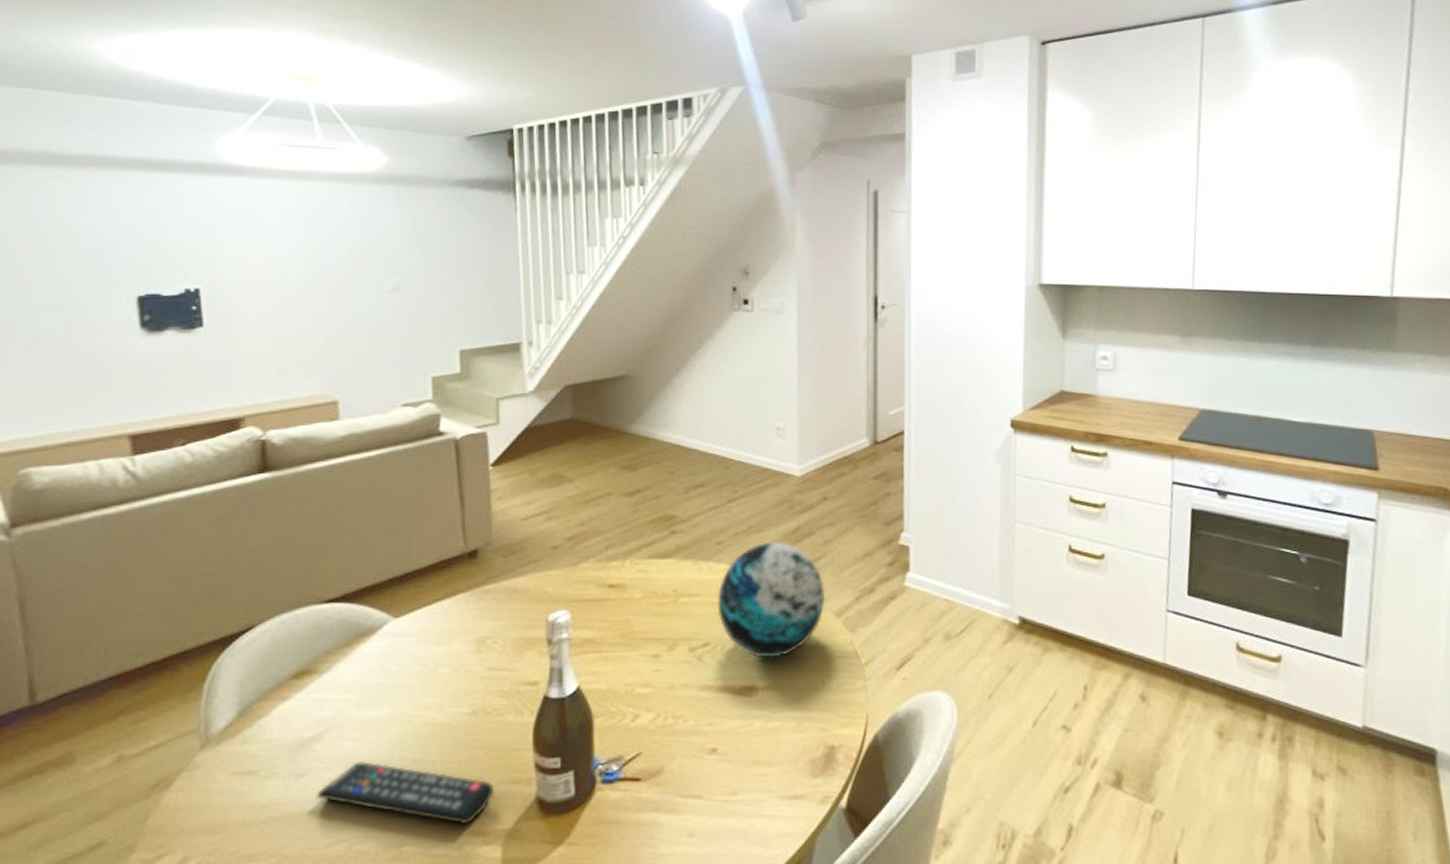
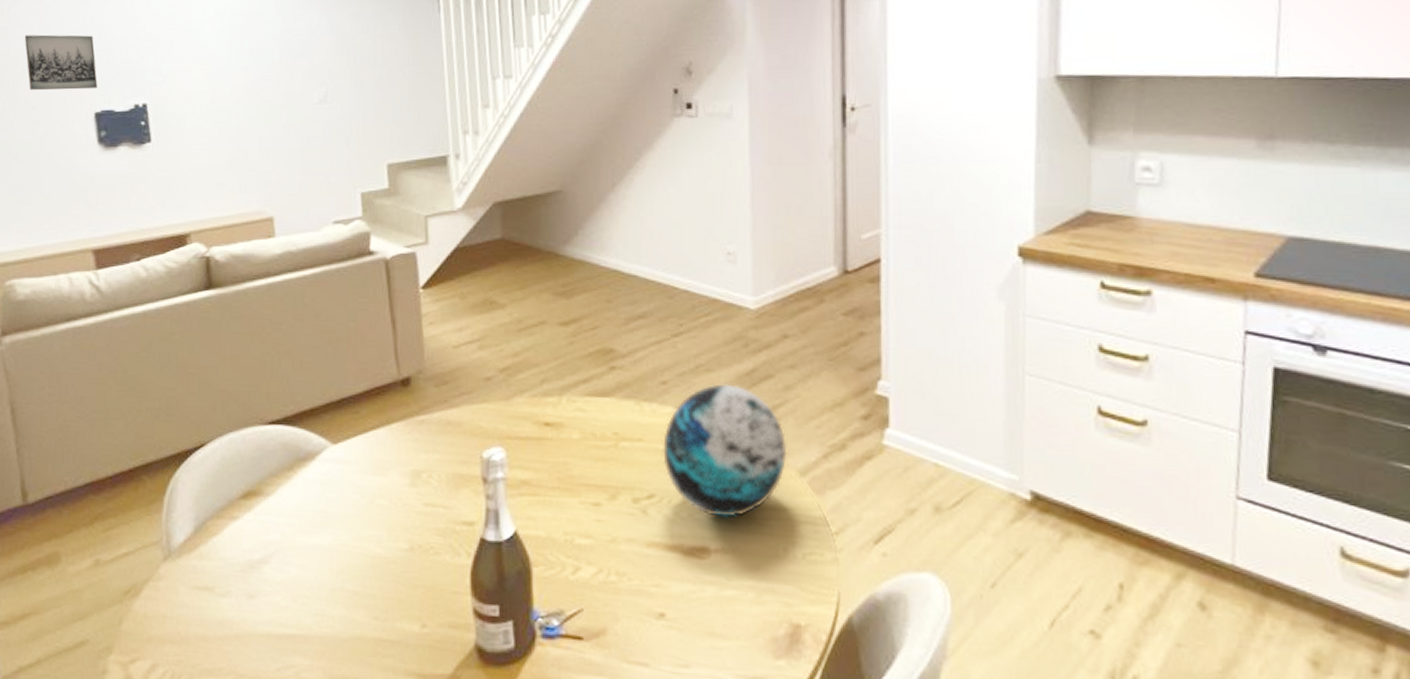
wall art: none [55,215,143,273] -> present [24,34,98,91]
remote control: present [316,761,494,825] -> none [266,588,433,666]

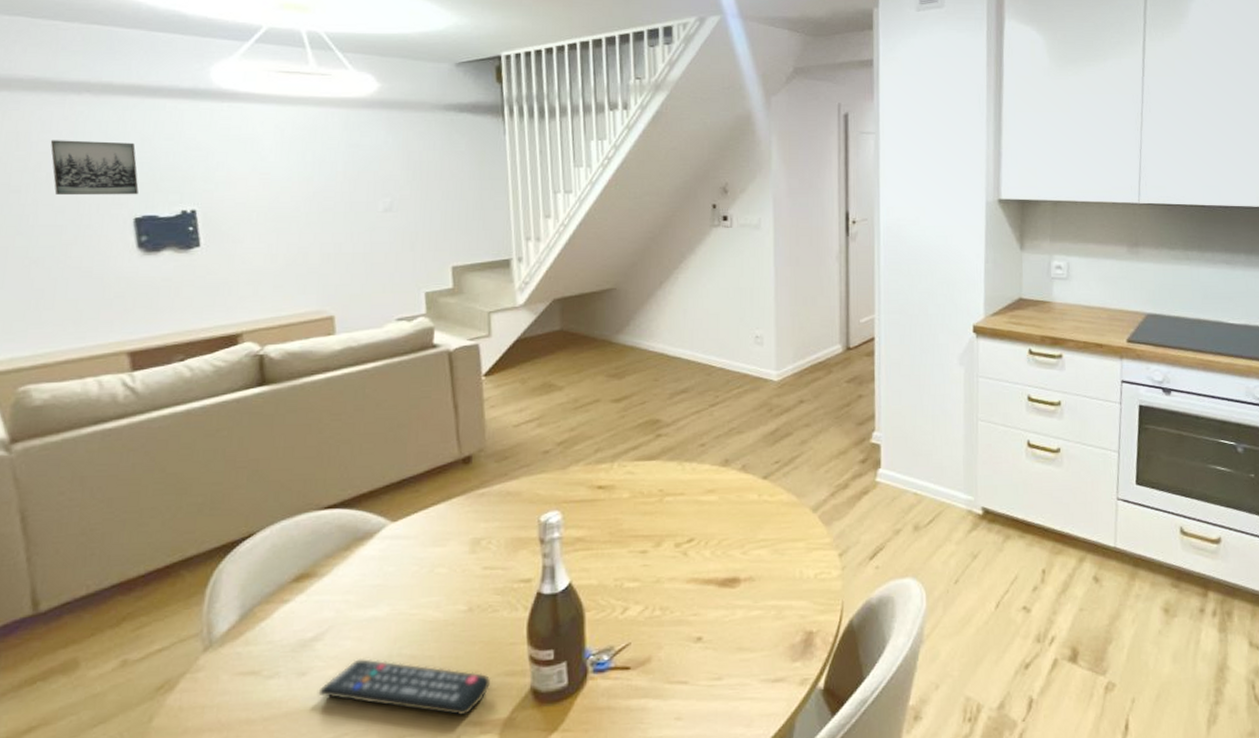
remote control: none [266,588,433,666] -> present [318,658,490,716]
decorative orb: present [663,384,788,518] -> none [701,442,803,552]

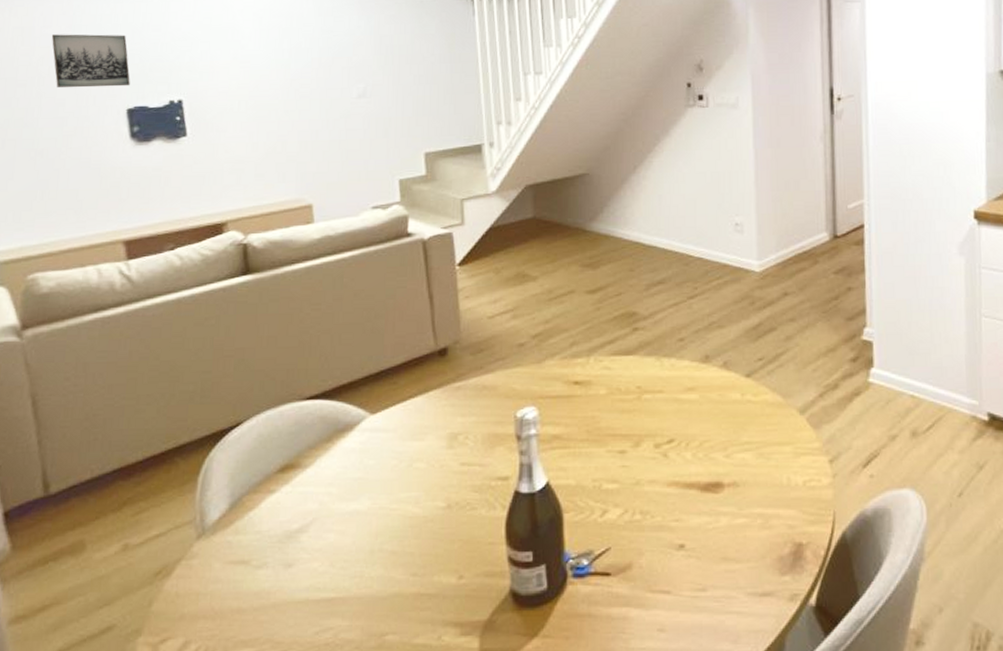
remote control: present [318,658,490,716] -> none [304,553,470,616]

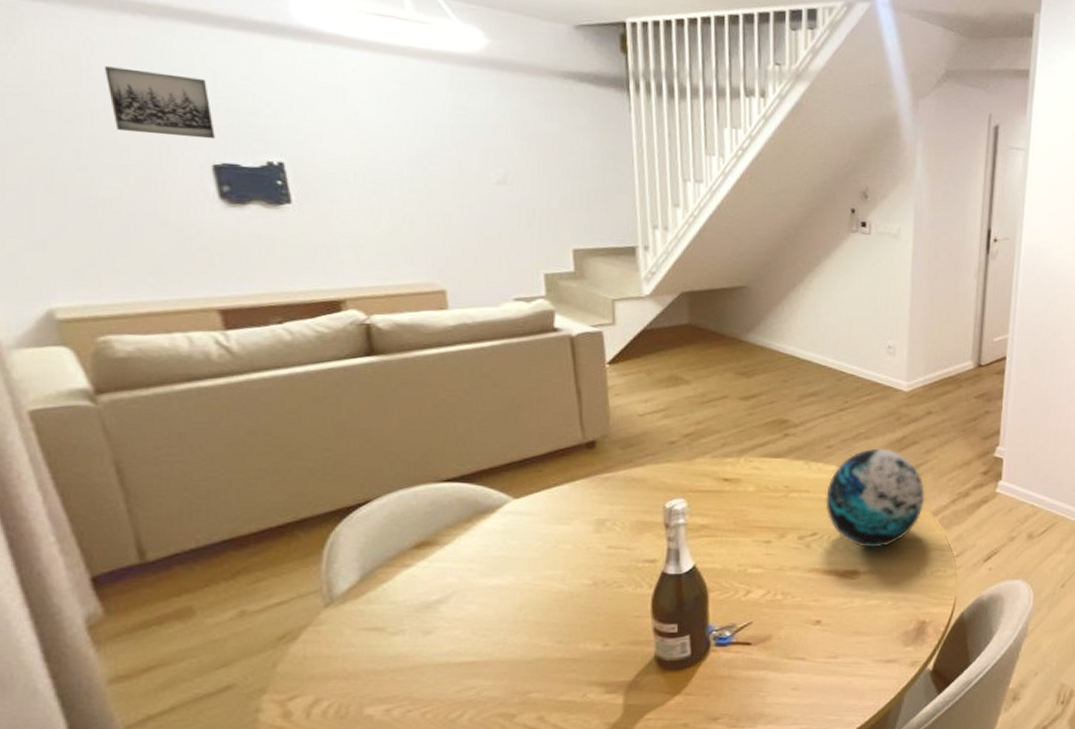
decorative orb: none [681,338,789,455] -> present [825,448,925,548]

